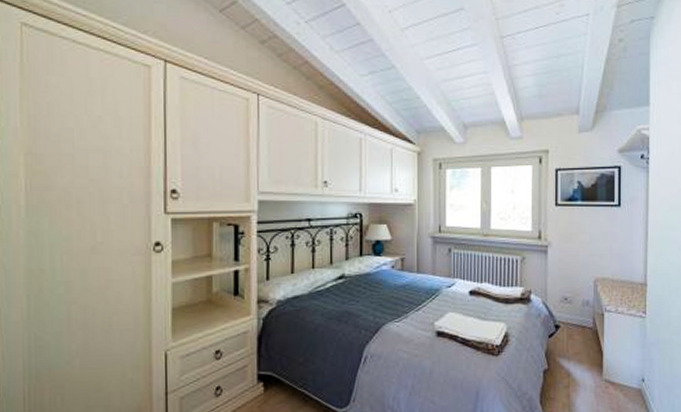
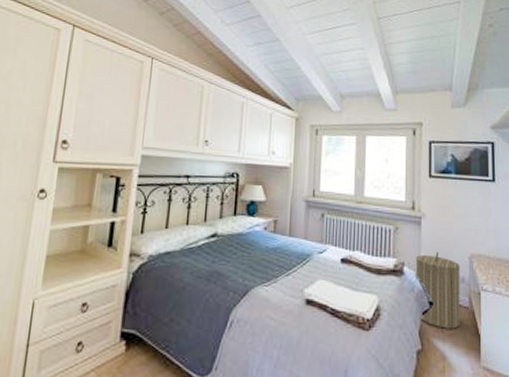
laundry hamper: none [542,278,585,349] -> present [415,252,461,329]

